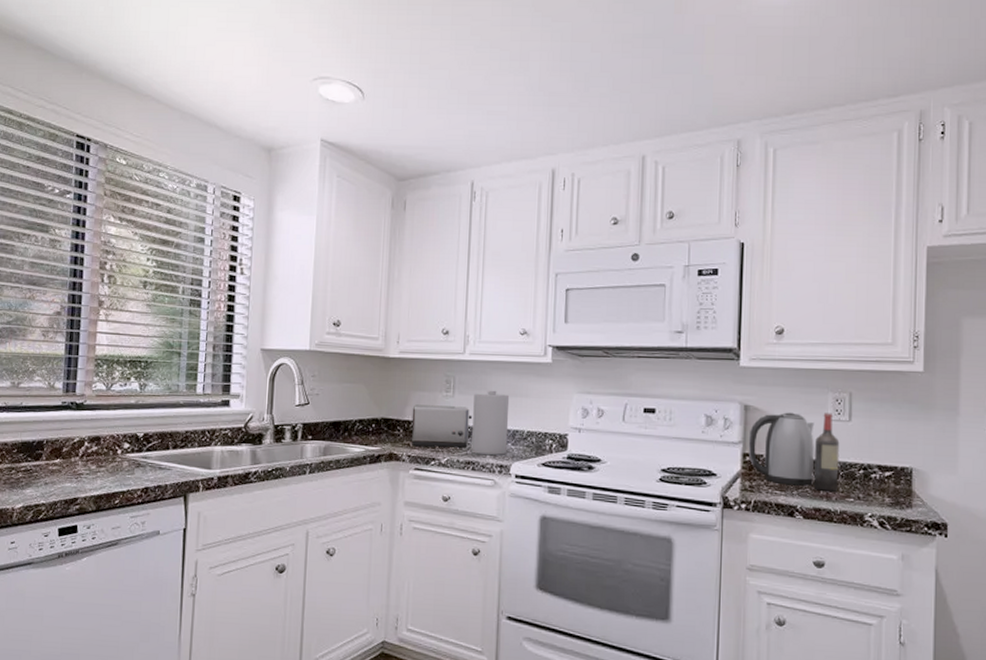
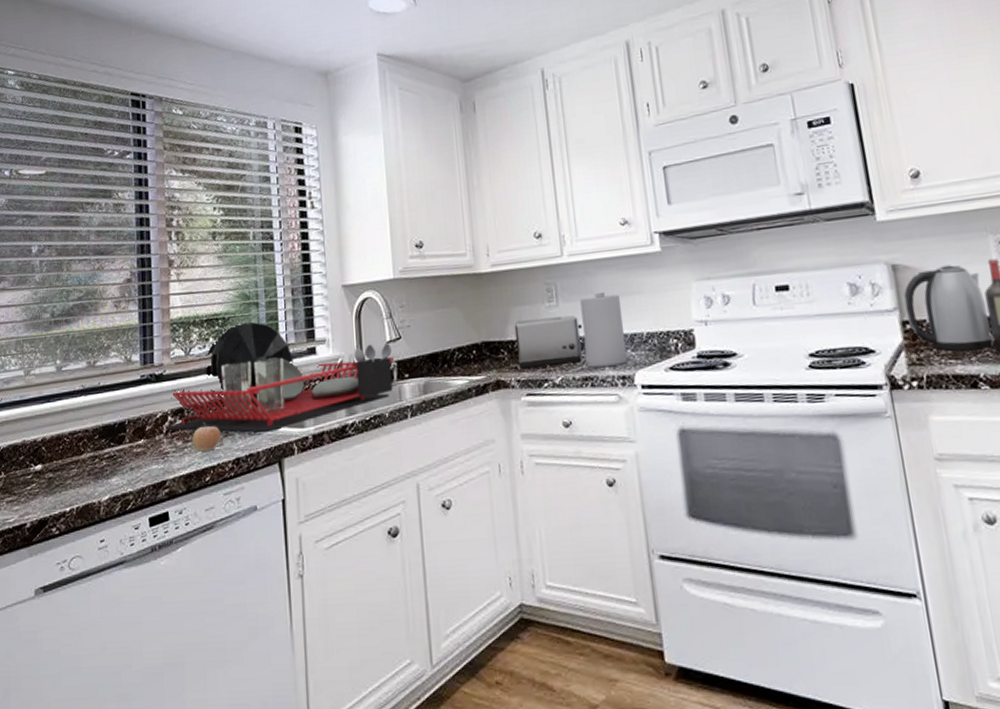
dish rack: none [81,368,301,469] -> present [165,321,395,433]
fruit: none [105,452,134,478] -> present [192,423,222,452]

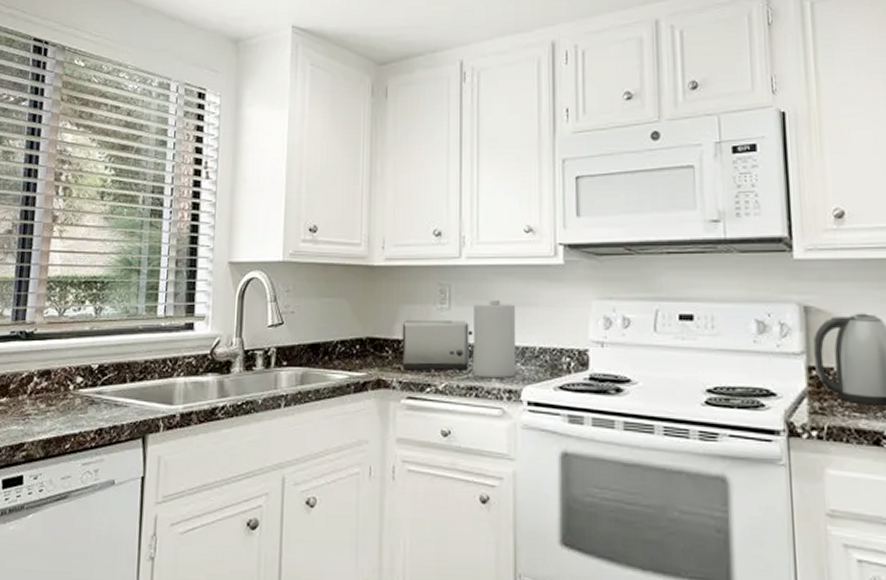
dish rack: present [165,321,395,433] -> none [30,288,274,406]
fruit: present [192,423,222,452] -> none [55,388,87,418]

